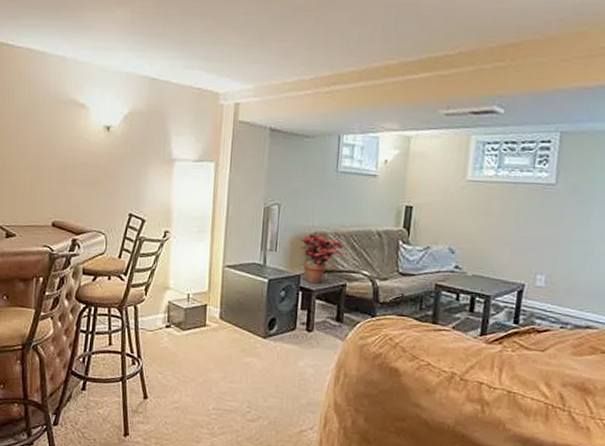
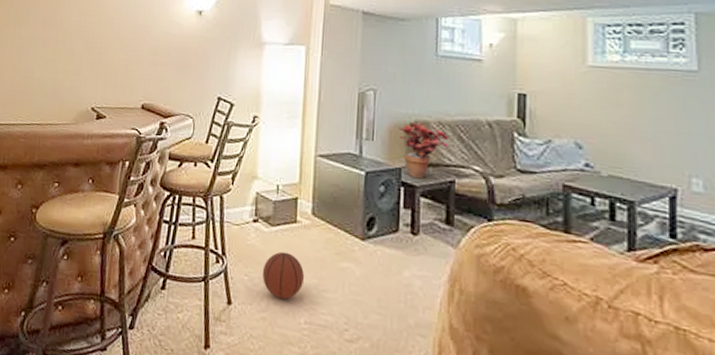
basketball: none [174,352,213,391] -> present [262,251,305,300]

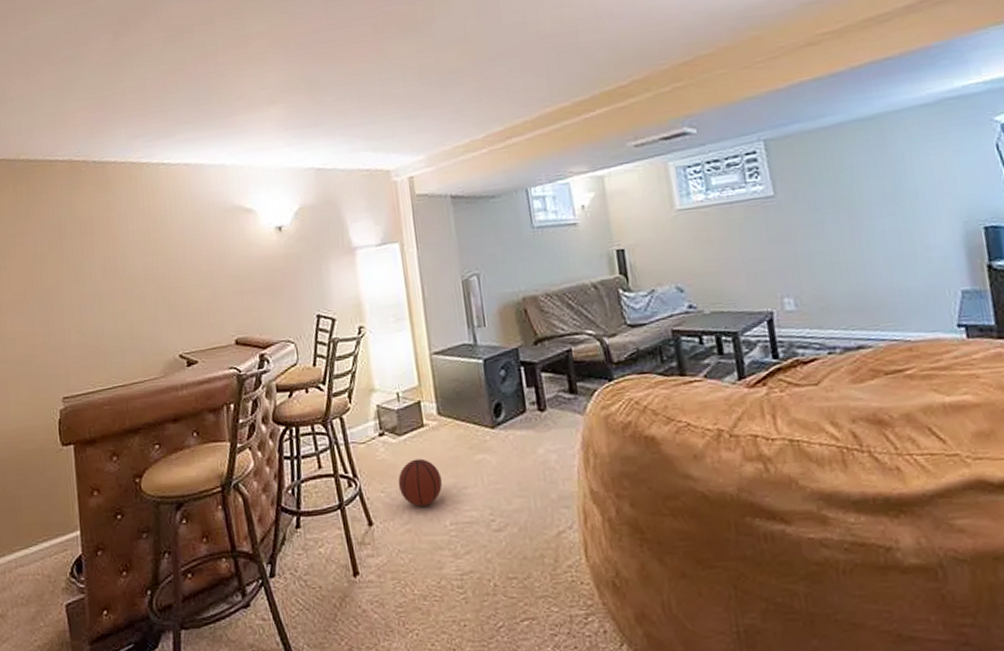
potted plant: present [399,122,449,180] -> none [508,297,560,356]

